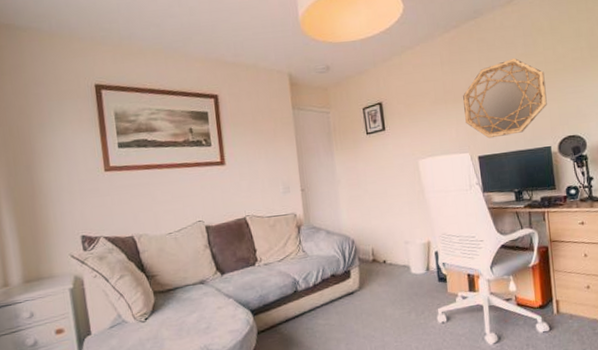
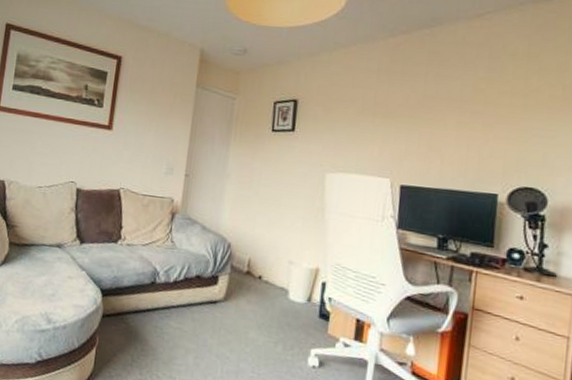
home mirror: present [463,57,547,139] -> none [393,80,508,170]

